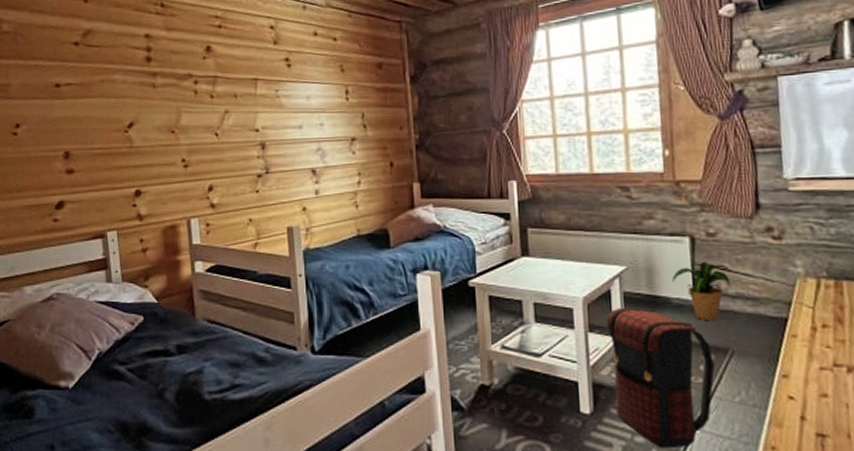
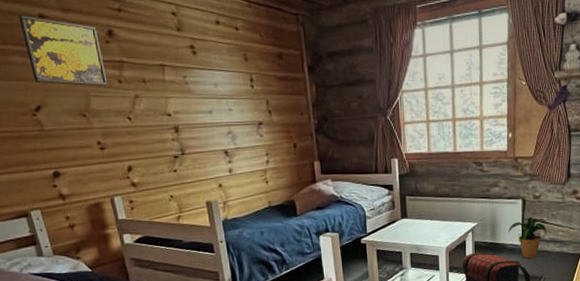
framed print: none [127,35,200,102] -> present [18,14,108,86]

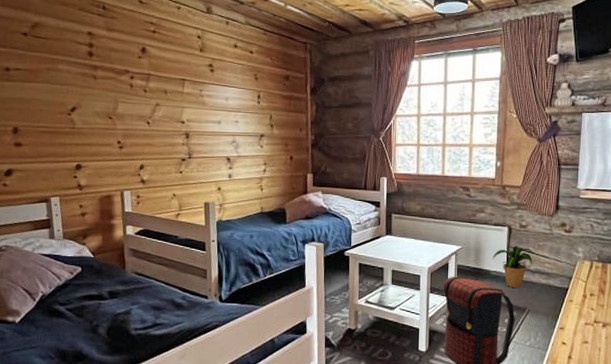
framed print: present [18,14,108,86] -> none [71,31,135,94]

